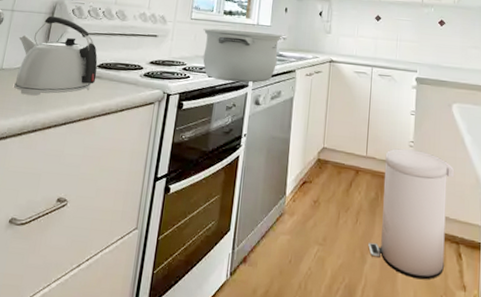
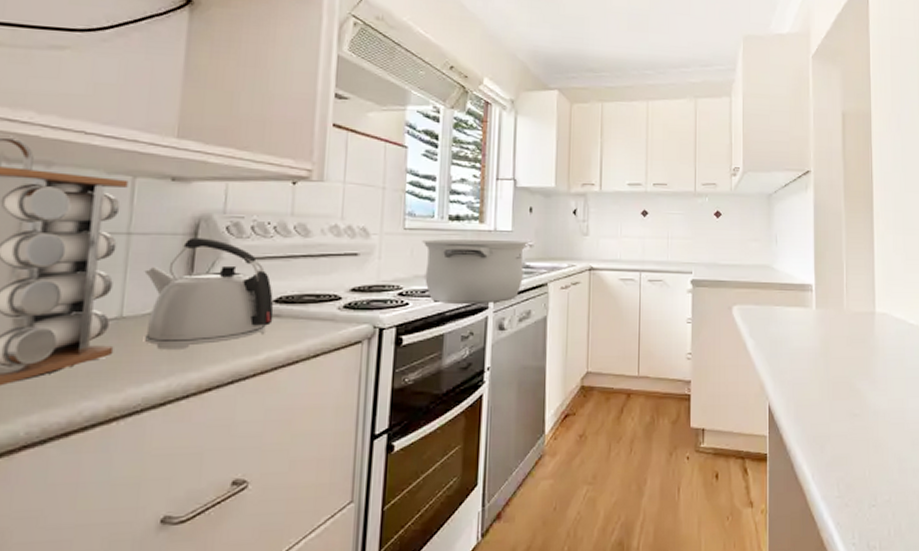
pedal bin: present [367,148,455,280] -> none [644,362,737,504]

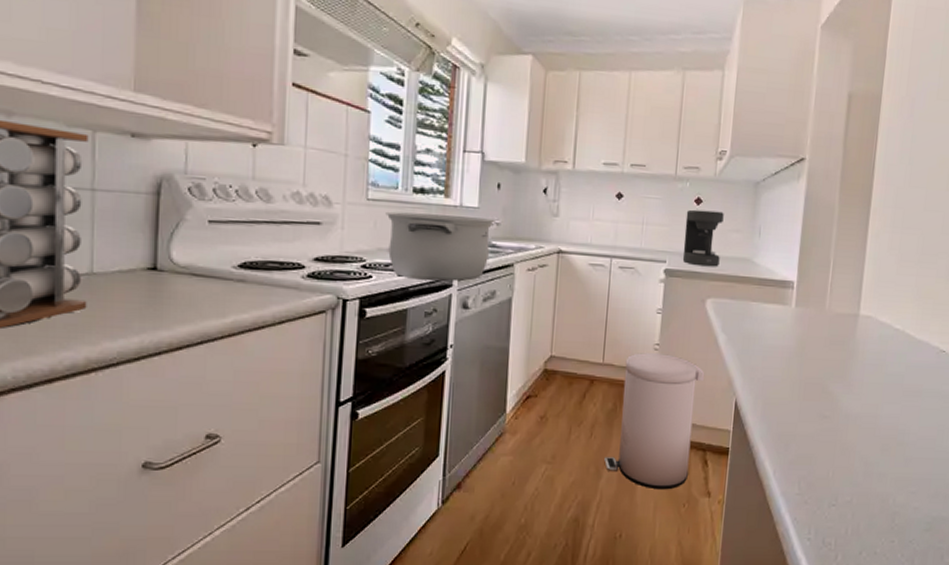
kettle: present [144,237,274,350] -> none [110,197,239,308]
pedal bin: none [644,362,737,504] -> present [603,353,705,490]
coffee maker: none [707,222,742,275] -> present [682,209,724,267]

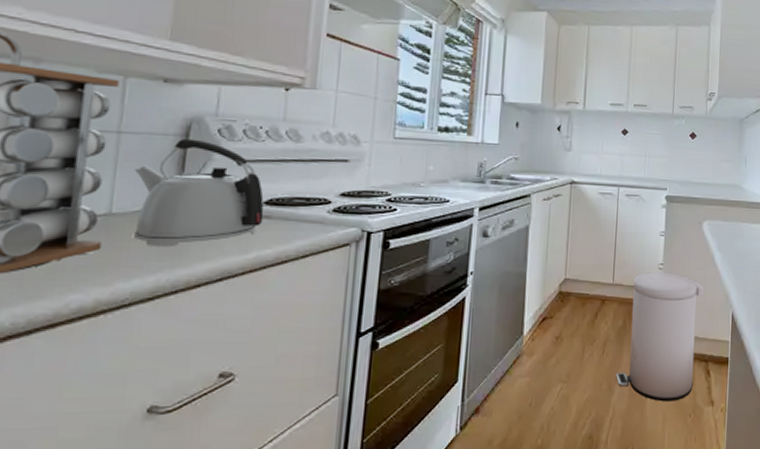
kettle: none [110,197,239,308] -> present [134,138,264,247]
cooking pot: present [385,211,495,282] -> none [411,148,514,213]
coffee maker: present [682,209,724,267] -> none [681,143,715,193]

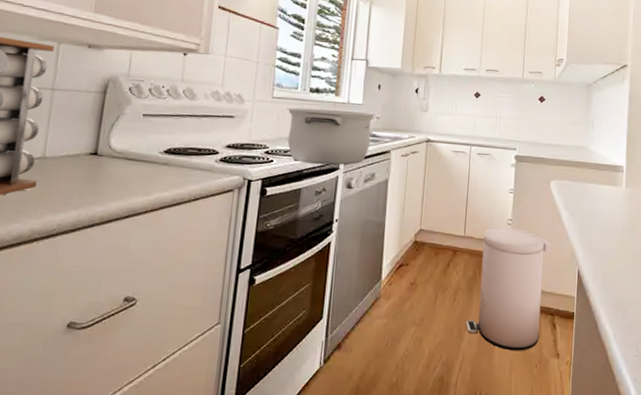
kettle: present [134,138,264,247] -> none [61,95,164,187]
cooking pot: none [411,148,514,213] -> present [287,107,376,166]

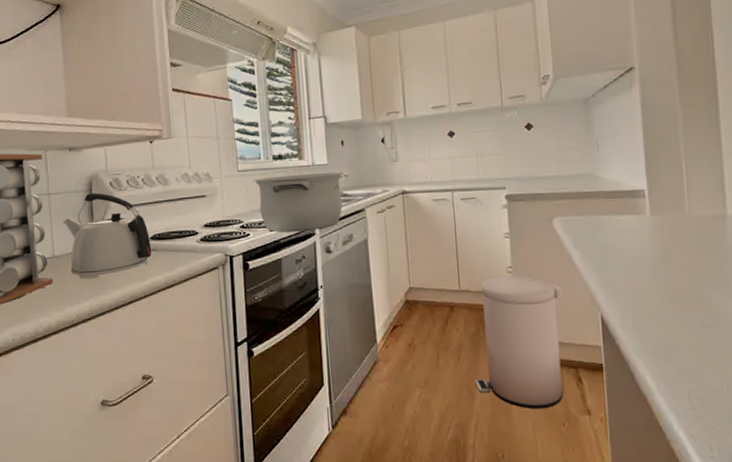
kettle: none [61,95,164,187] -> present [62,192,152,279]

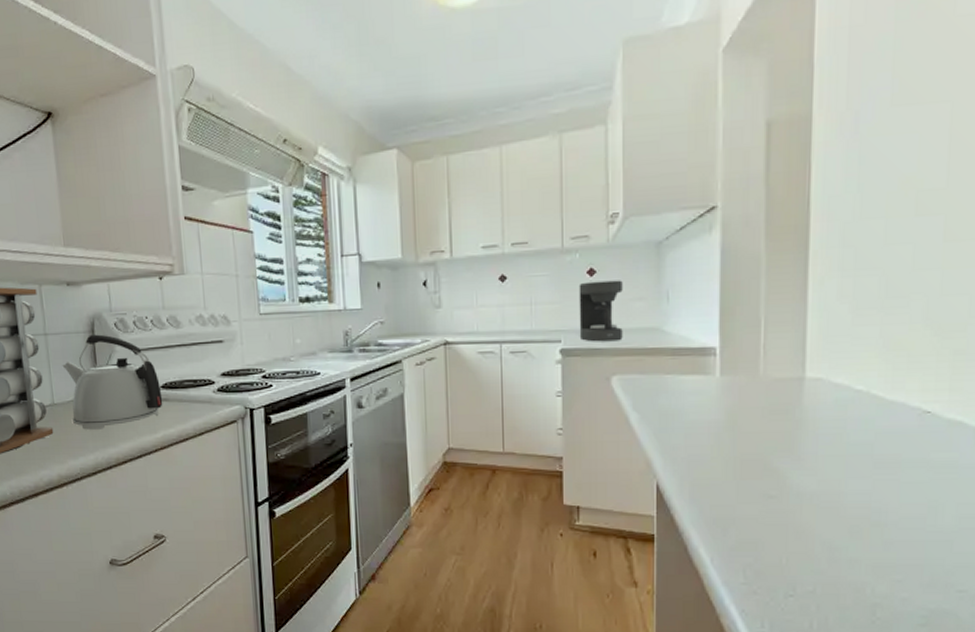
cooking pot: present [254,172,344,233] -> none [277,318,379,385]
pedal bin: present [474,275,564,409] -> none [514,438,618,580]
coffee maker: none [518,133,561,188] -> present [579,280,623,342]

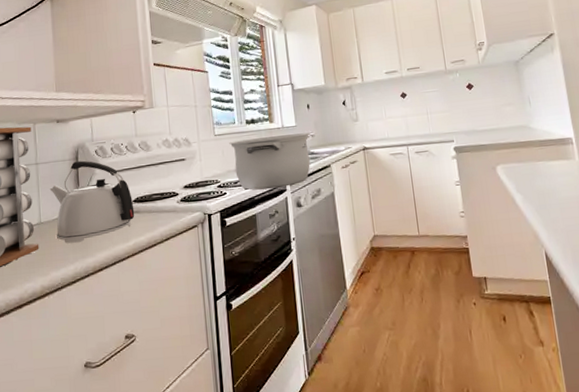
cooking pot: none [277,318,379,385] -> present [229,132,310,191]
coffee maker: present [579,280,623,342] -> none [461,91,501,140]

